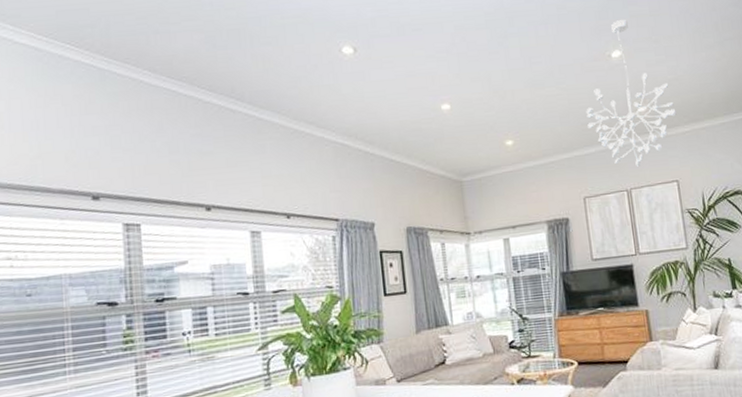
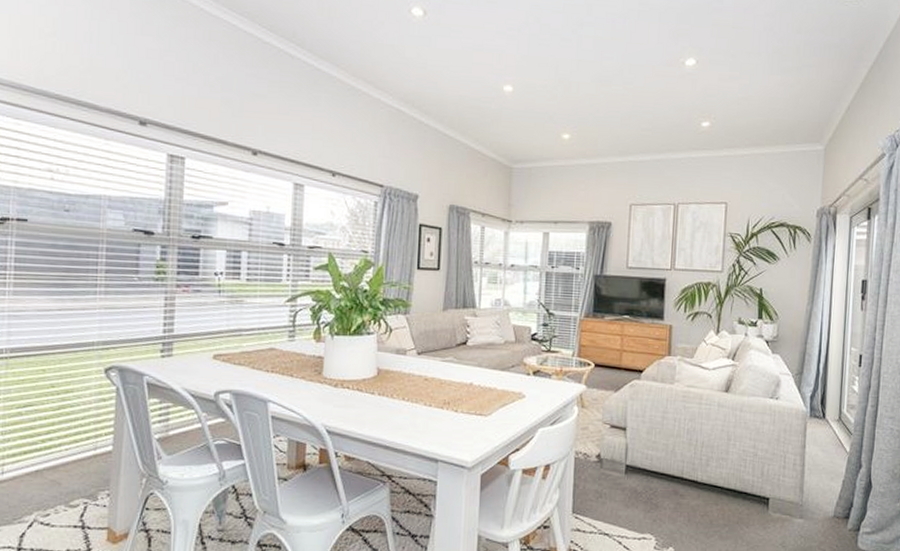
chandelier: present [586,20,677,167] -> none [647,27,739,182]

